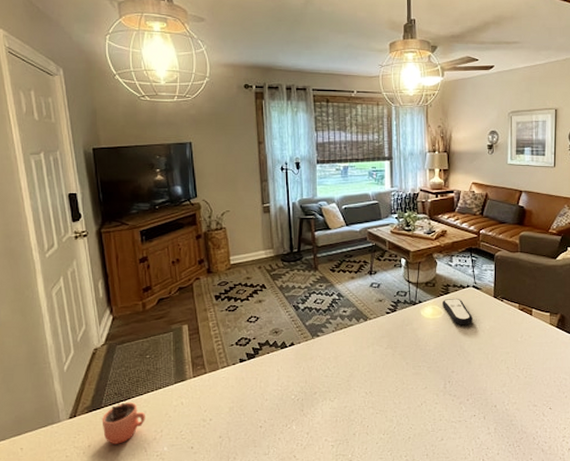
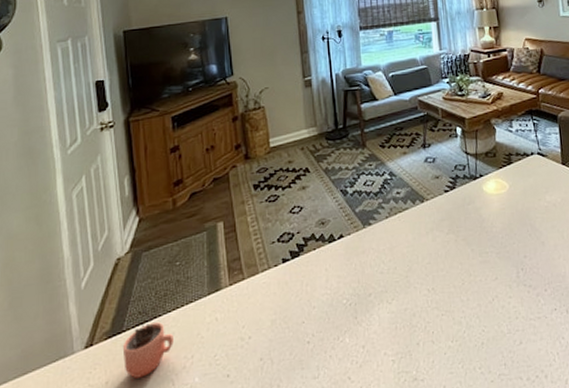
remote control: present [443,298,472,325] -> none [506,168,541,200]

